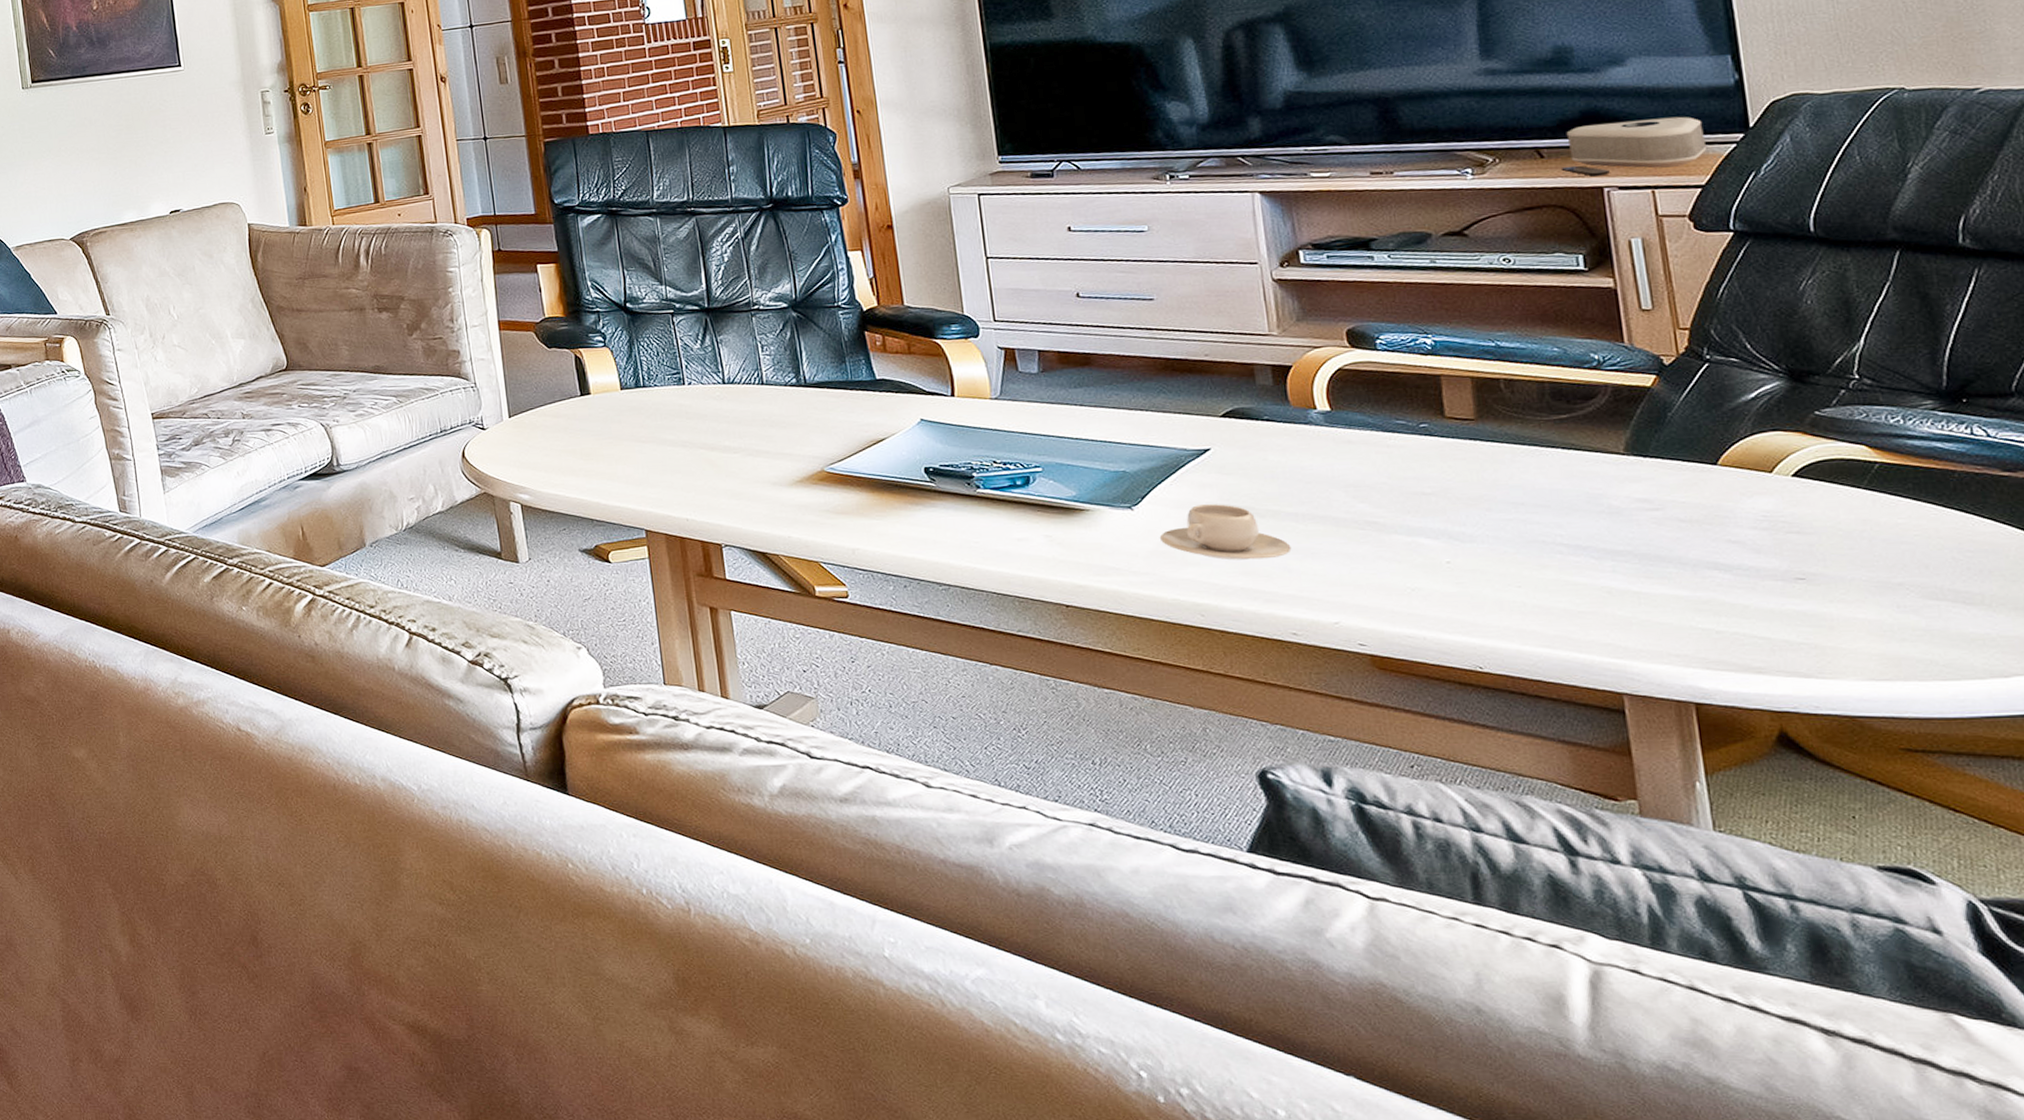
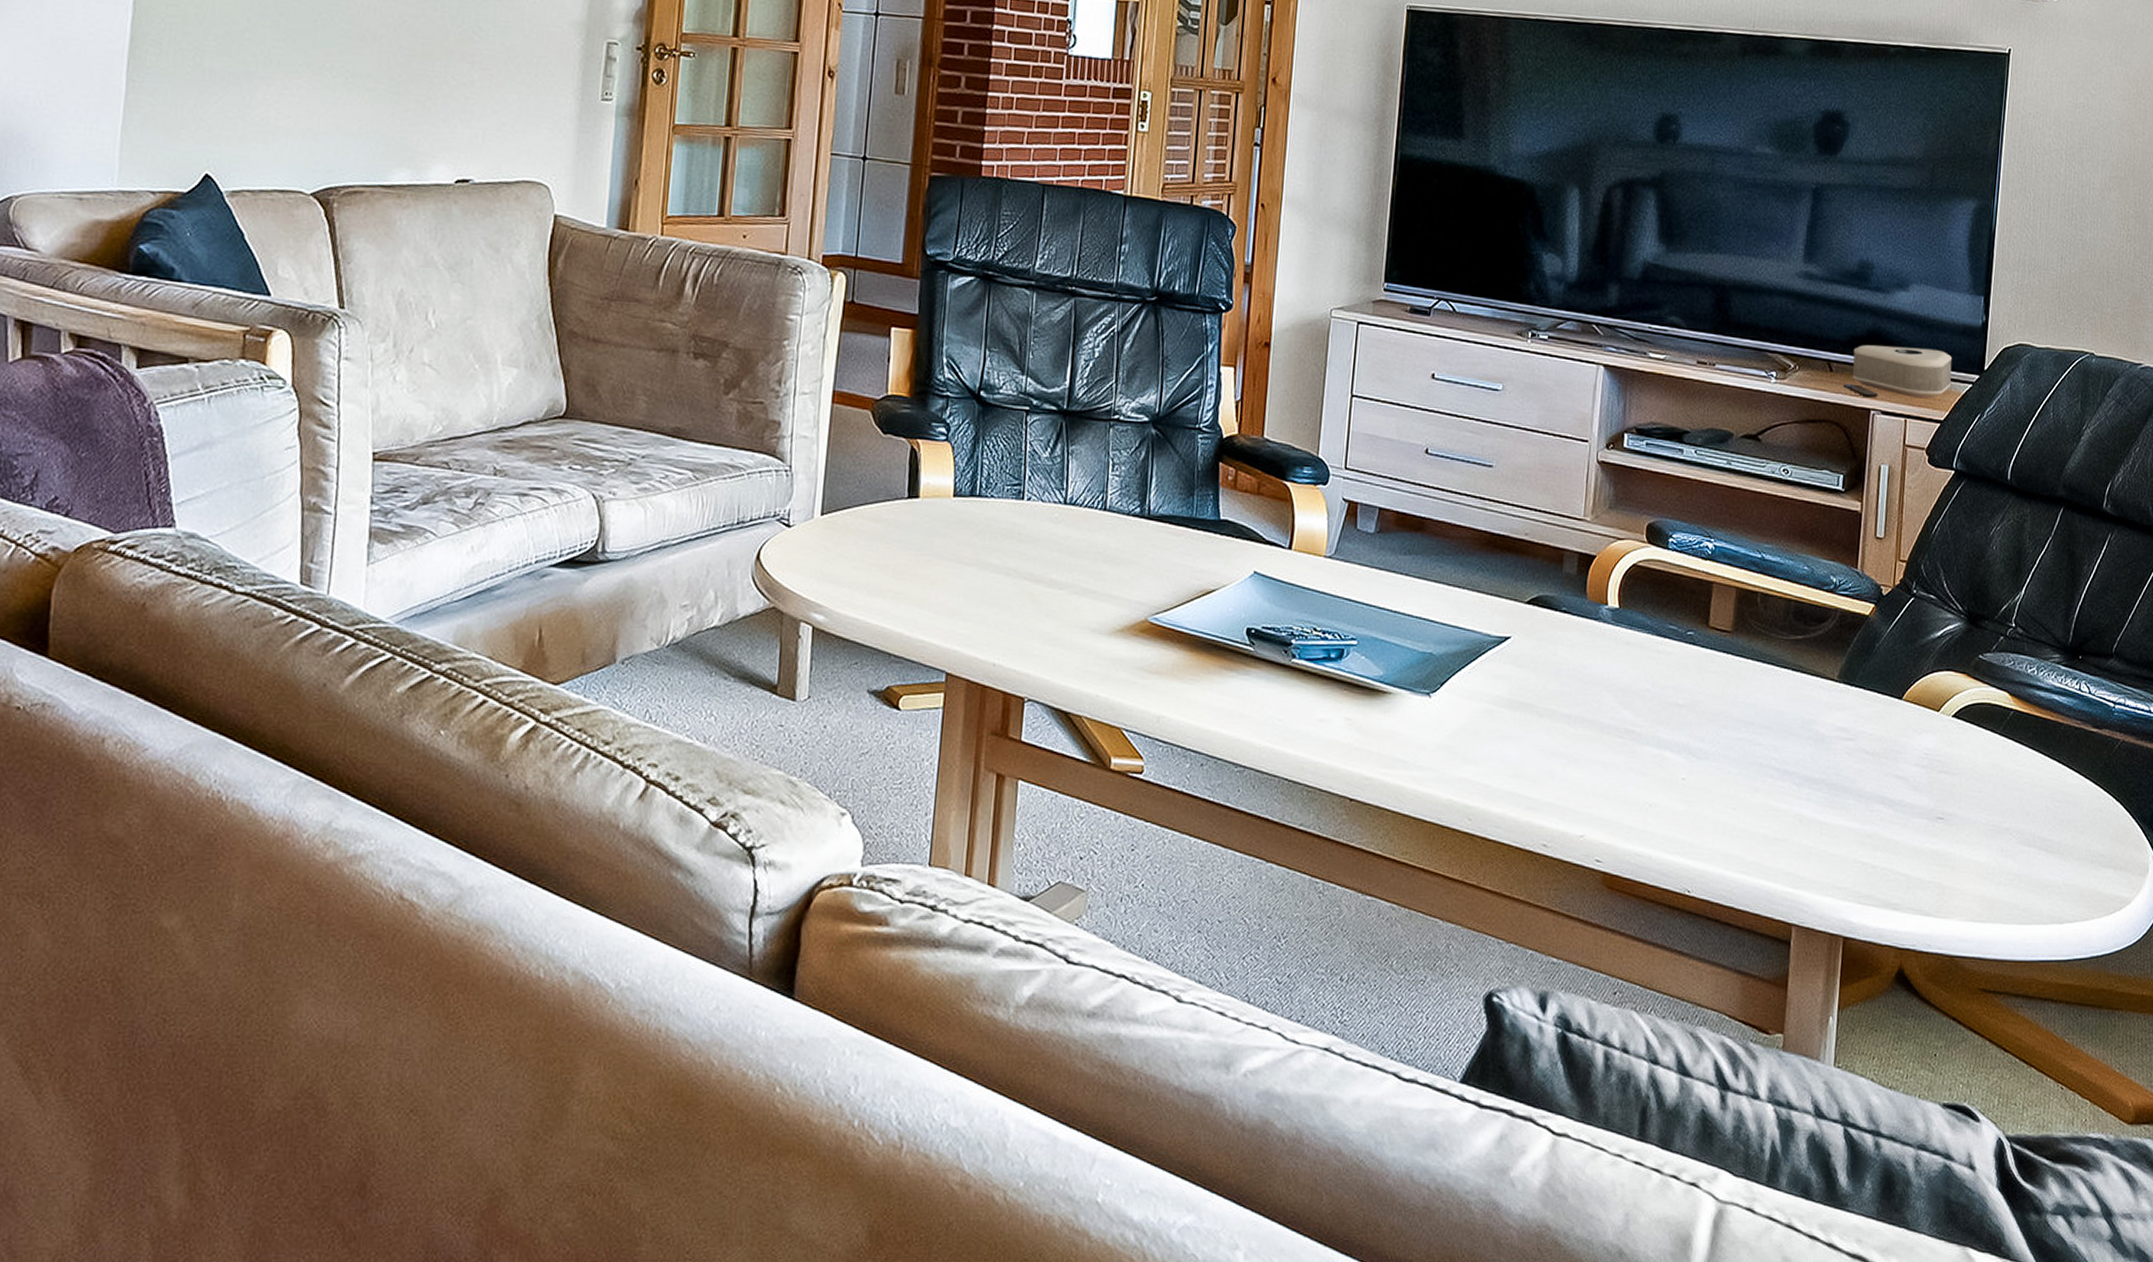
teacup: present [1159,504,1292,561] -> none [1448,697,1559,762]

